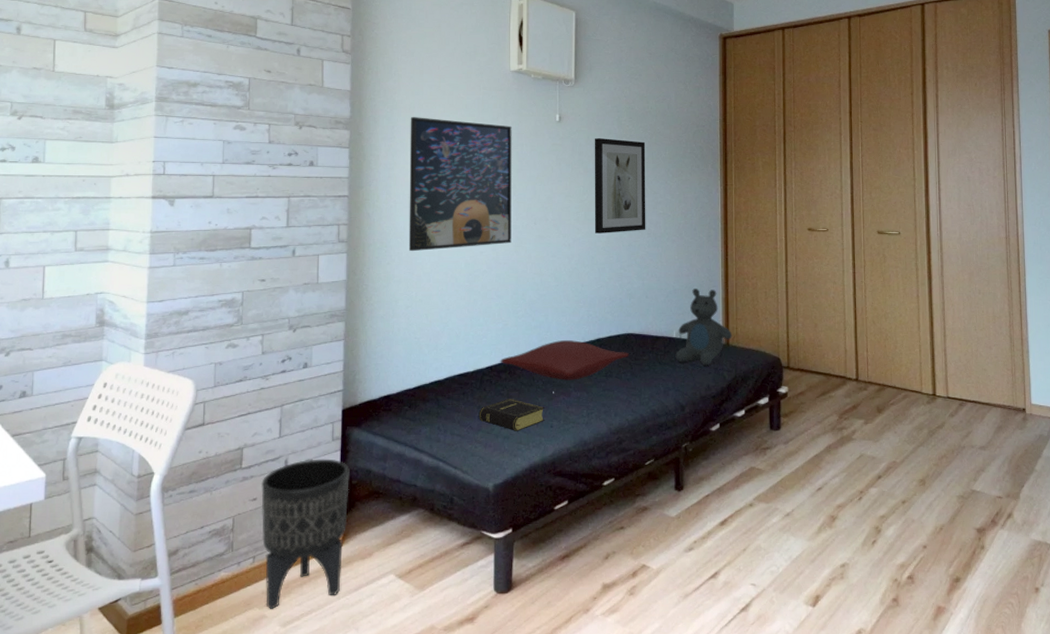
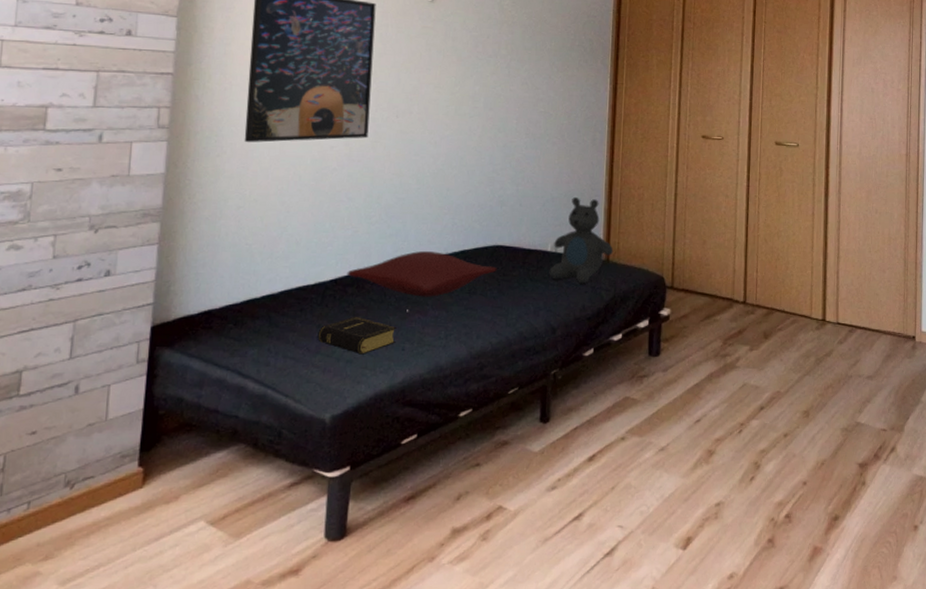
planter: present [260,459,350,609] -> none [40,384,157,565]
wall art: present [594,138,646,233] -> none [465,23,529,132]

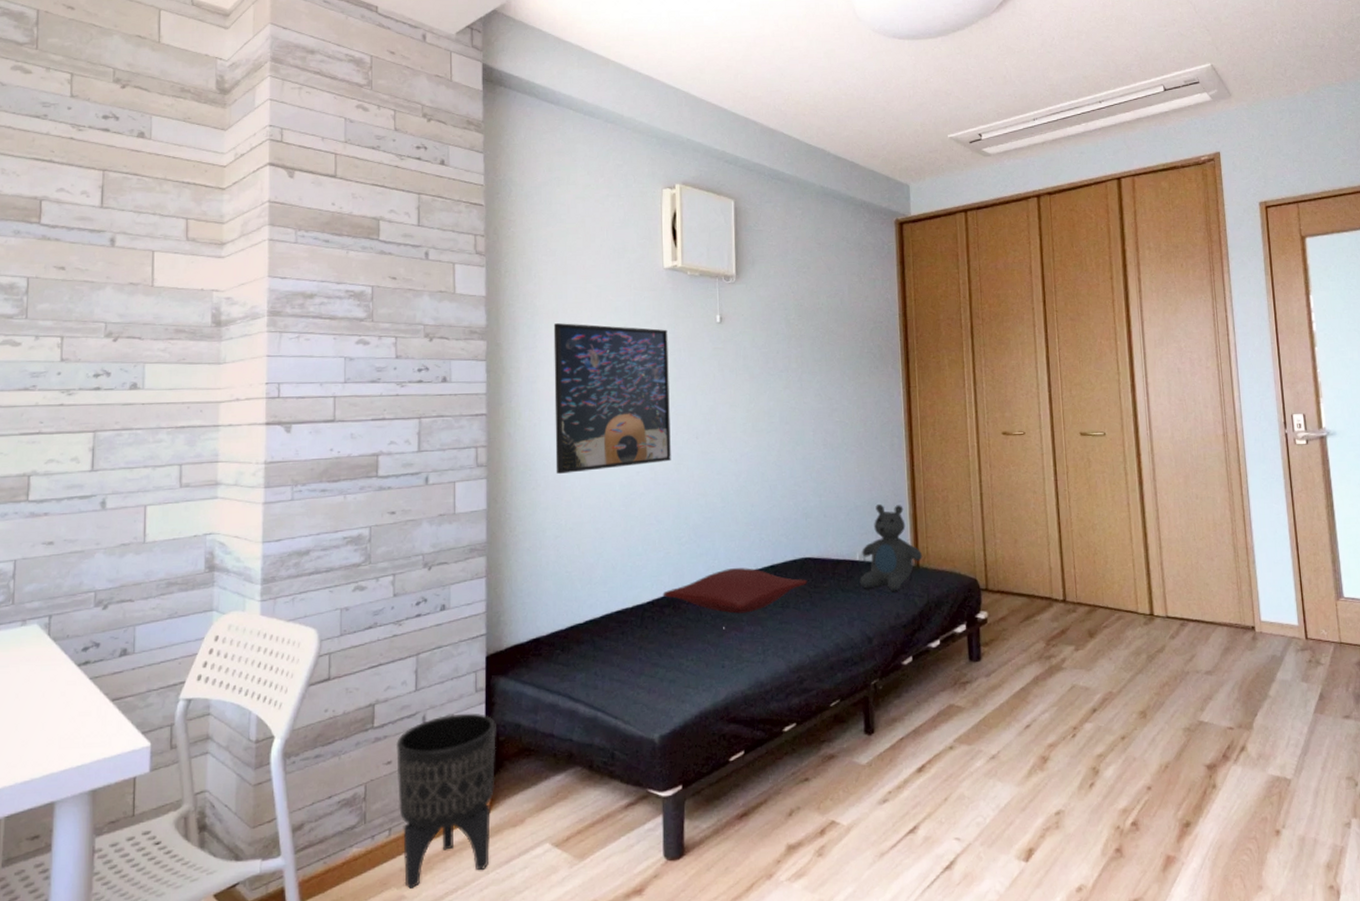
planter: none [40,384,157,565] -> present [395,713,496,889]
book: present [318,316,397,355] -> none [640,636,715,674]

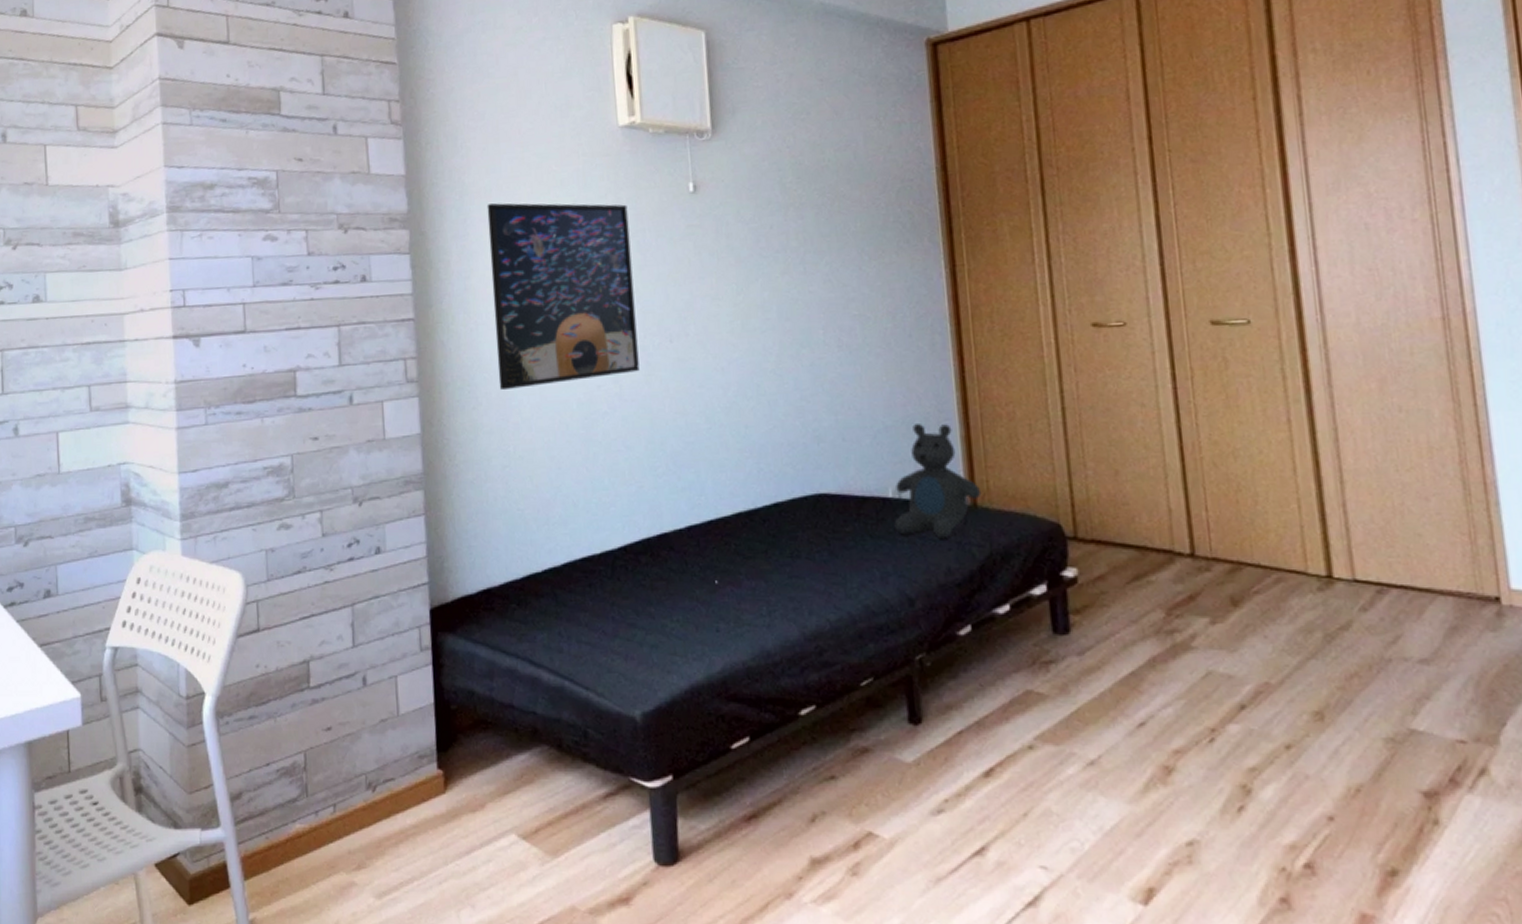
planter: present [395,713,496,889] -> none [334,675,449,875]
pillow: present [662,568,808,614] -> none [637,506,824,564]

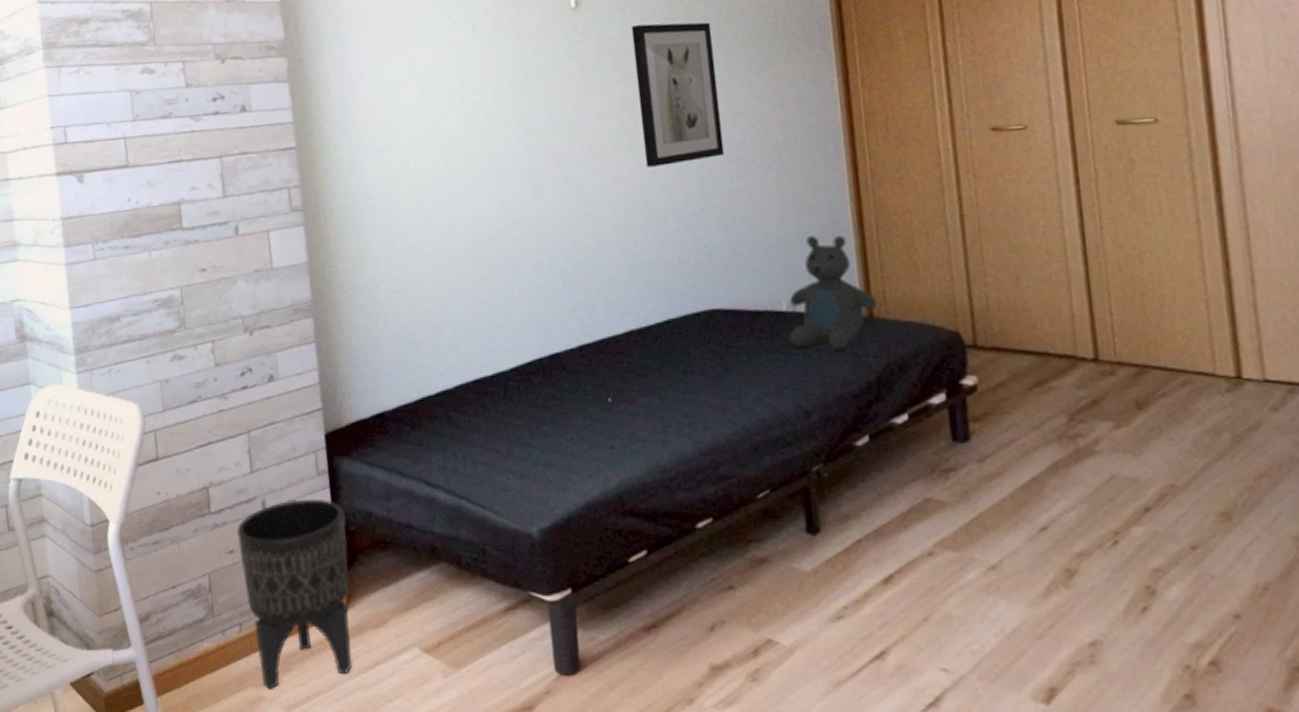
planter: none [334,675,449,875] -> present [236,498,352,689]
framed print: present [487,203,640,391] -> none [364,23,526,217]
wall art: none [747,210,835,351] -> present [631,22,725,167]

